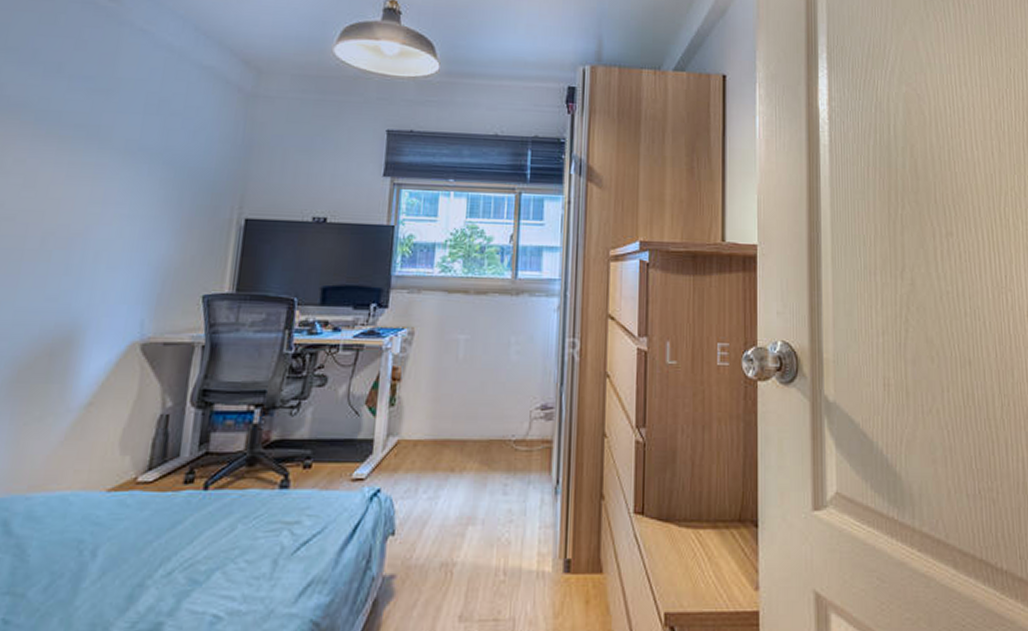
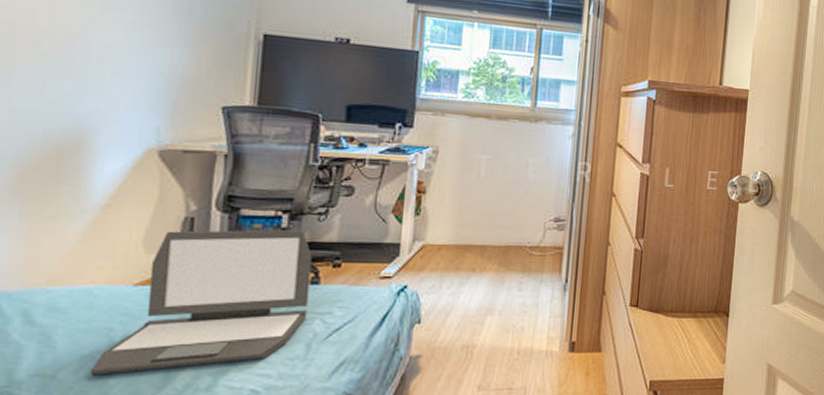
laptop: none [57,425,283,595] -> present [89,229,312,376]

